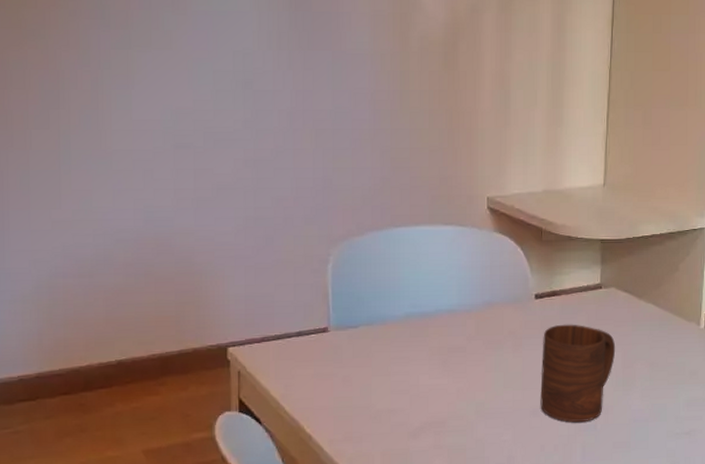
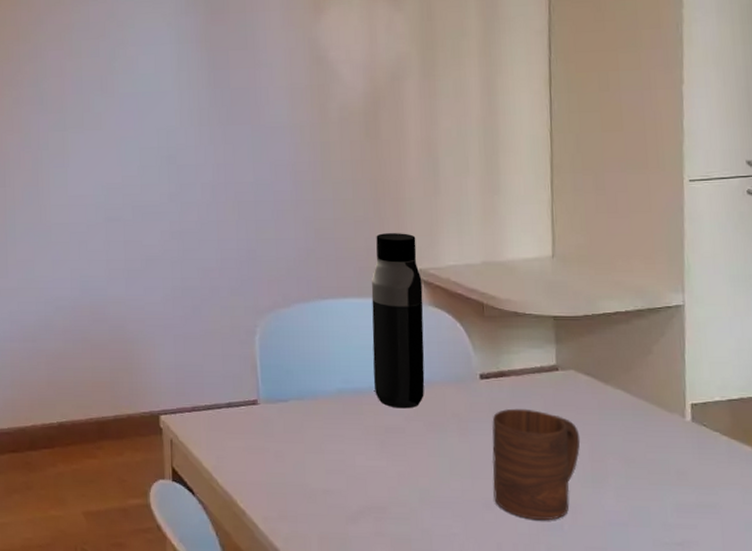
water bottle: none [440,163,489,329] -> present [371,233,425,409]

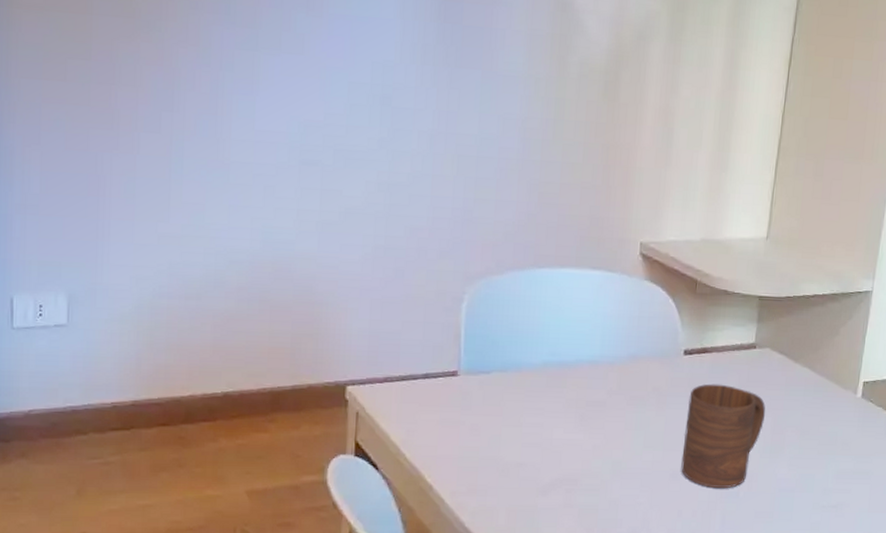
water bottle: present [371,233,425,409] -> none [581,202,642,383]

